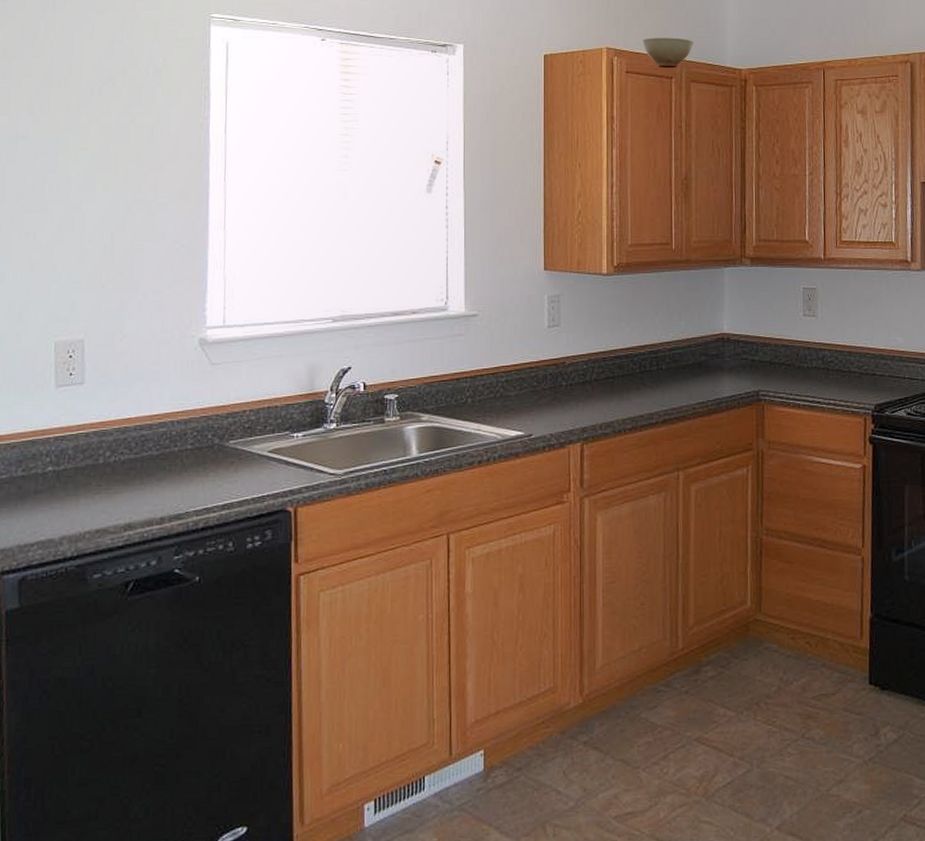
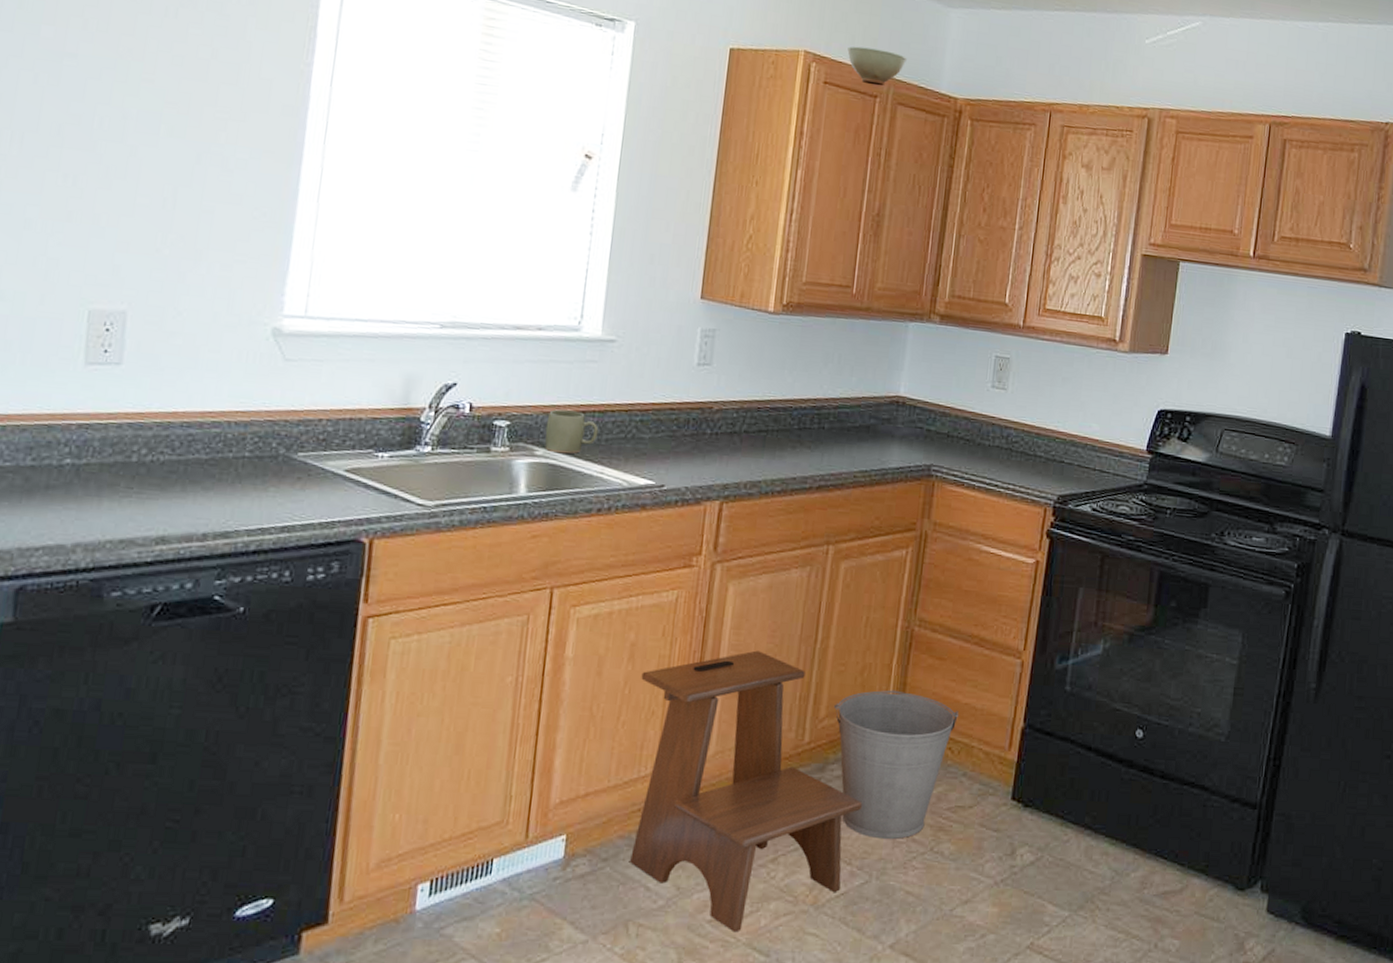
mug: none [428,379,472,417] -> present [544,409,599,454]
step stool: none [532,571,737,826] -> present [630,650,863,933]
bucket: none [700,594,812,730] -> present [833,690,960,839]

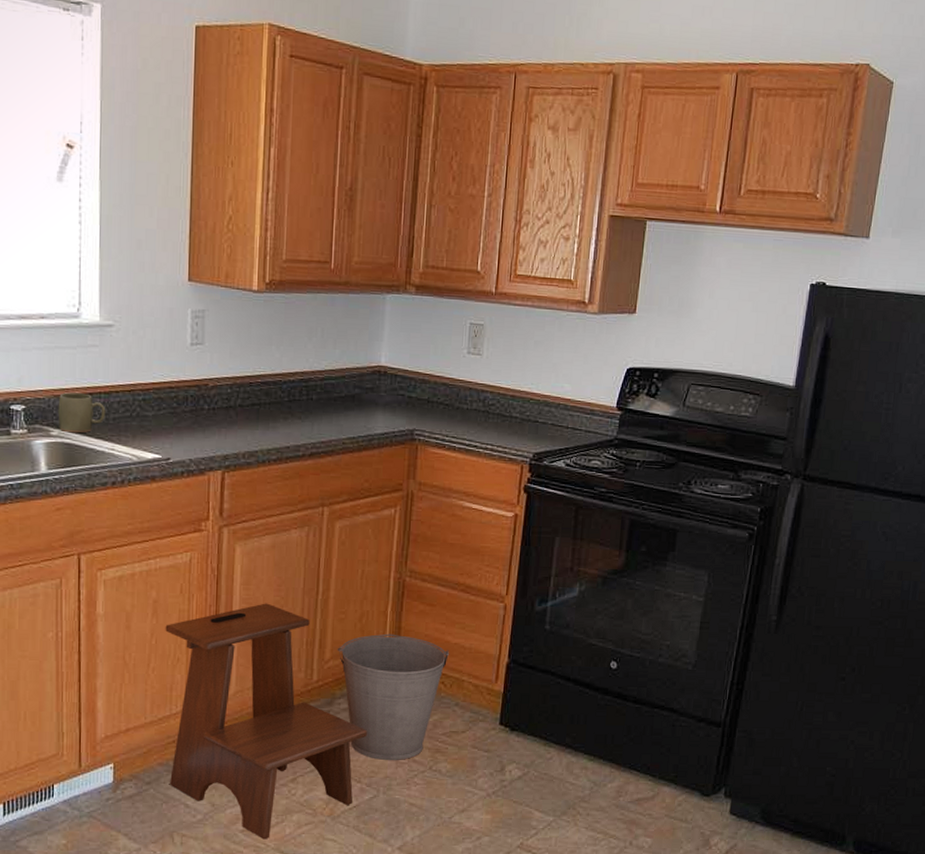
bowl: present [847,46,908,87] -> none [311,15,371,57]

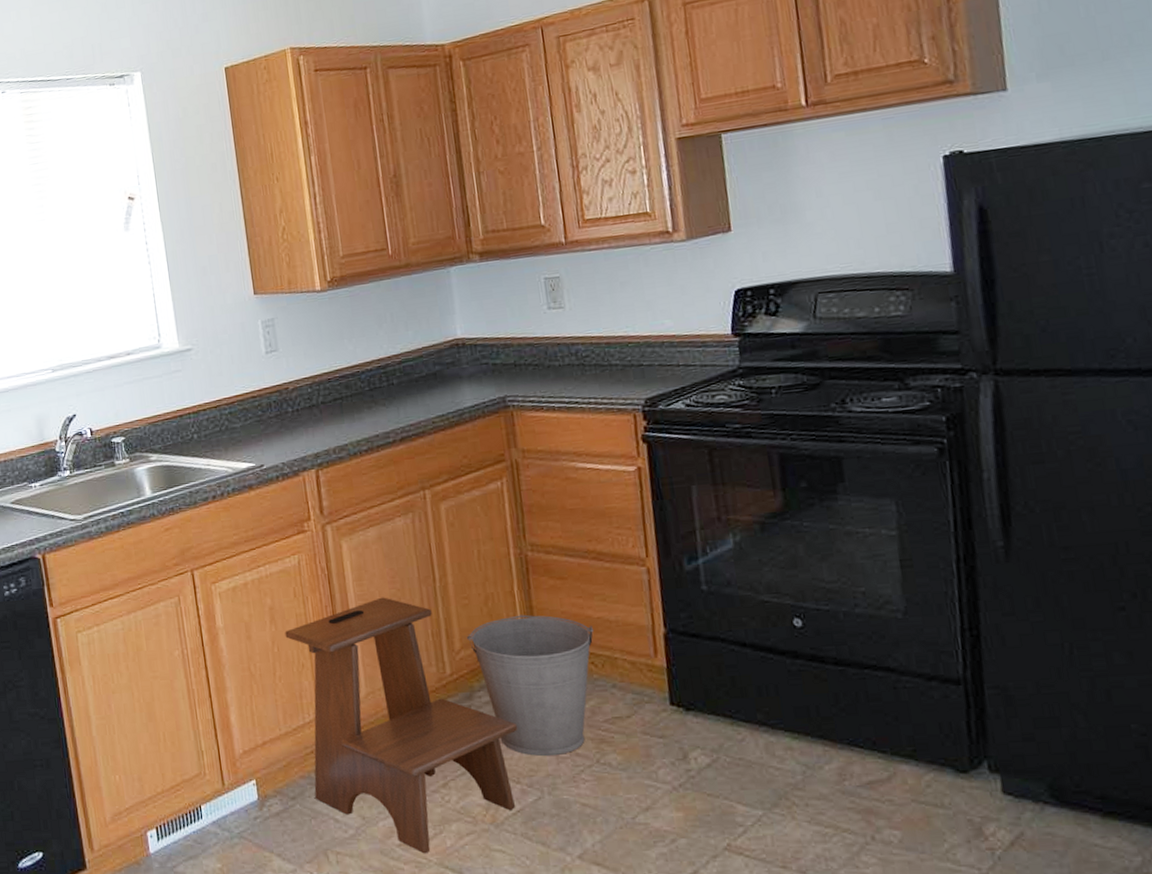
mug: present [58,392,106,434] -> none [153,416,198,456]

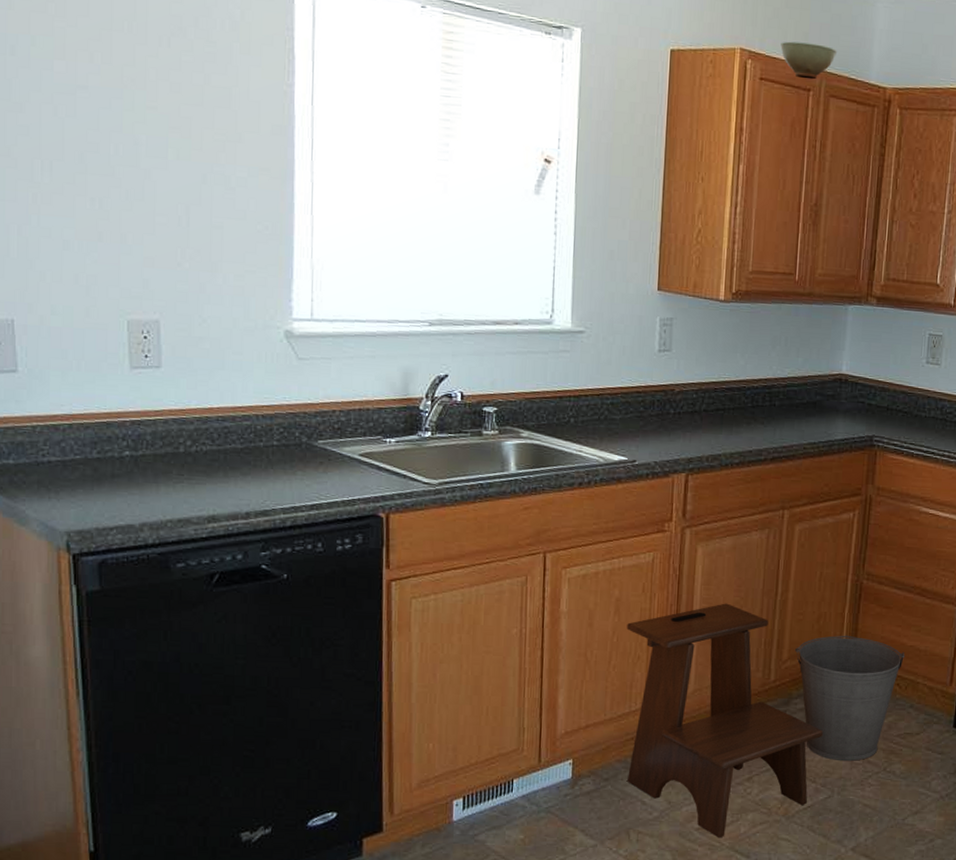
bowl: none [328,21,387,60] -> present [780,41,838,80]

